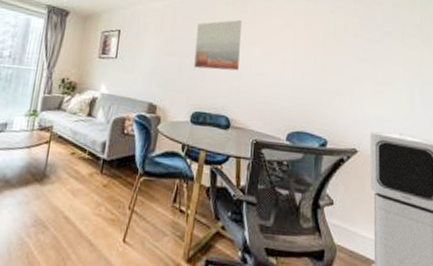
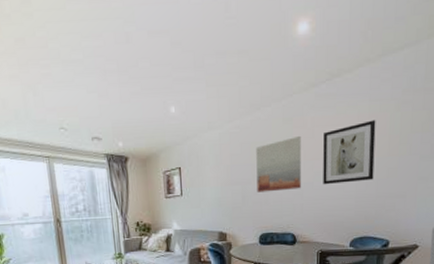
wall art: none [261,17,312,74] -> present [323,120,376,185]

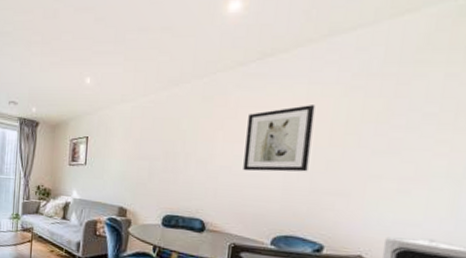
wall art: present [256,135,301,193] -> none [165,115,222,172]

